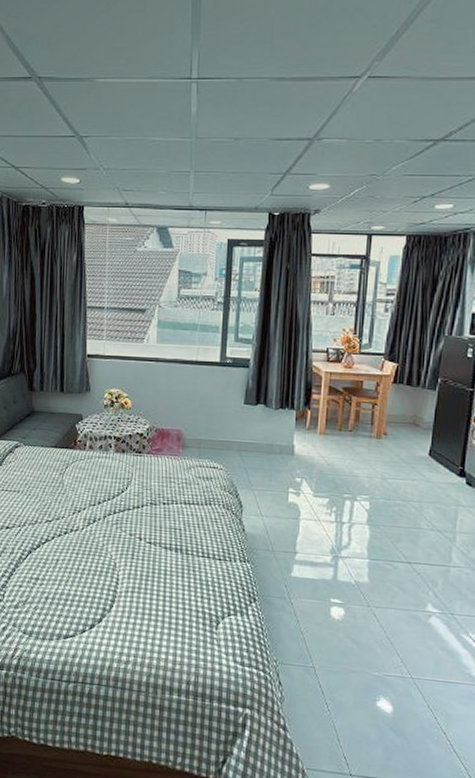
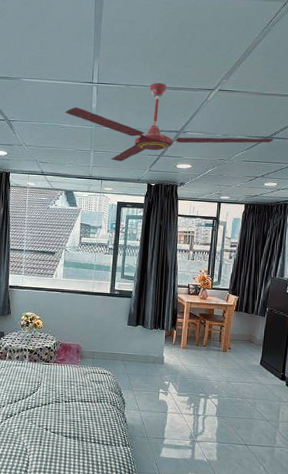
ceiling fan: none [155,71,449,184] -> present [65,82,274,162]

